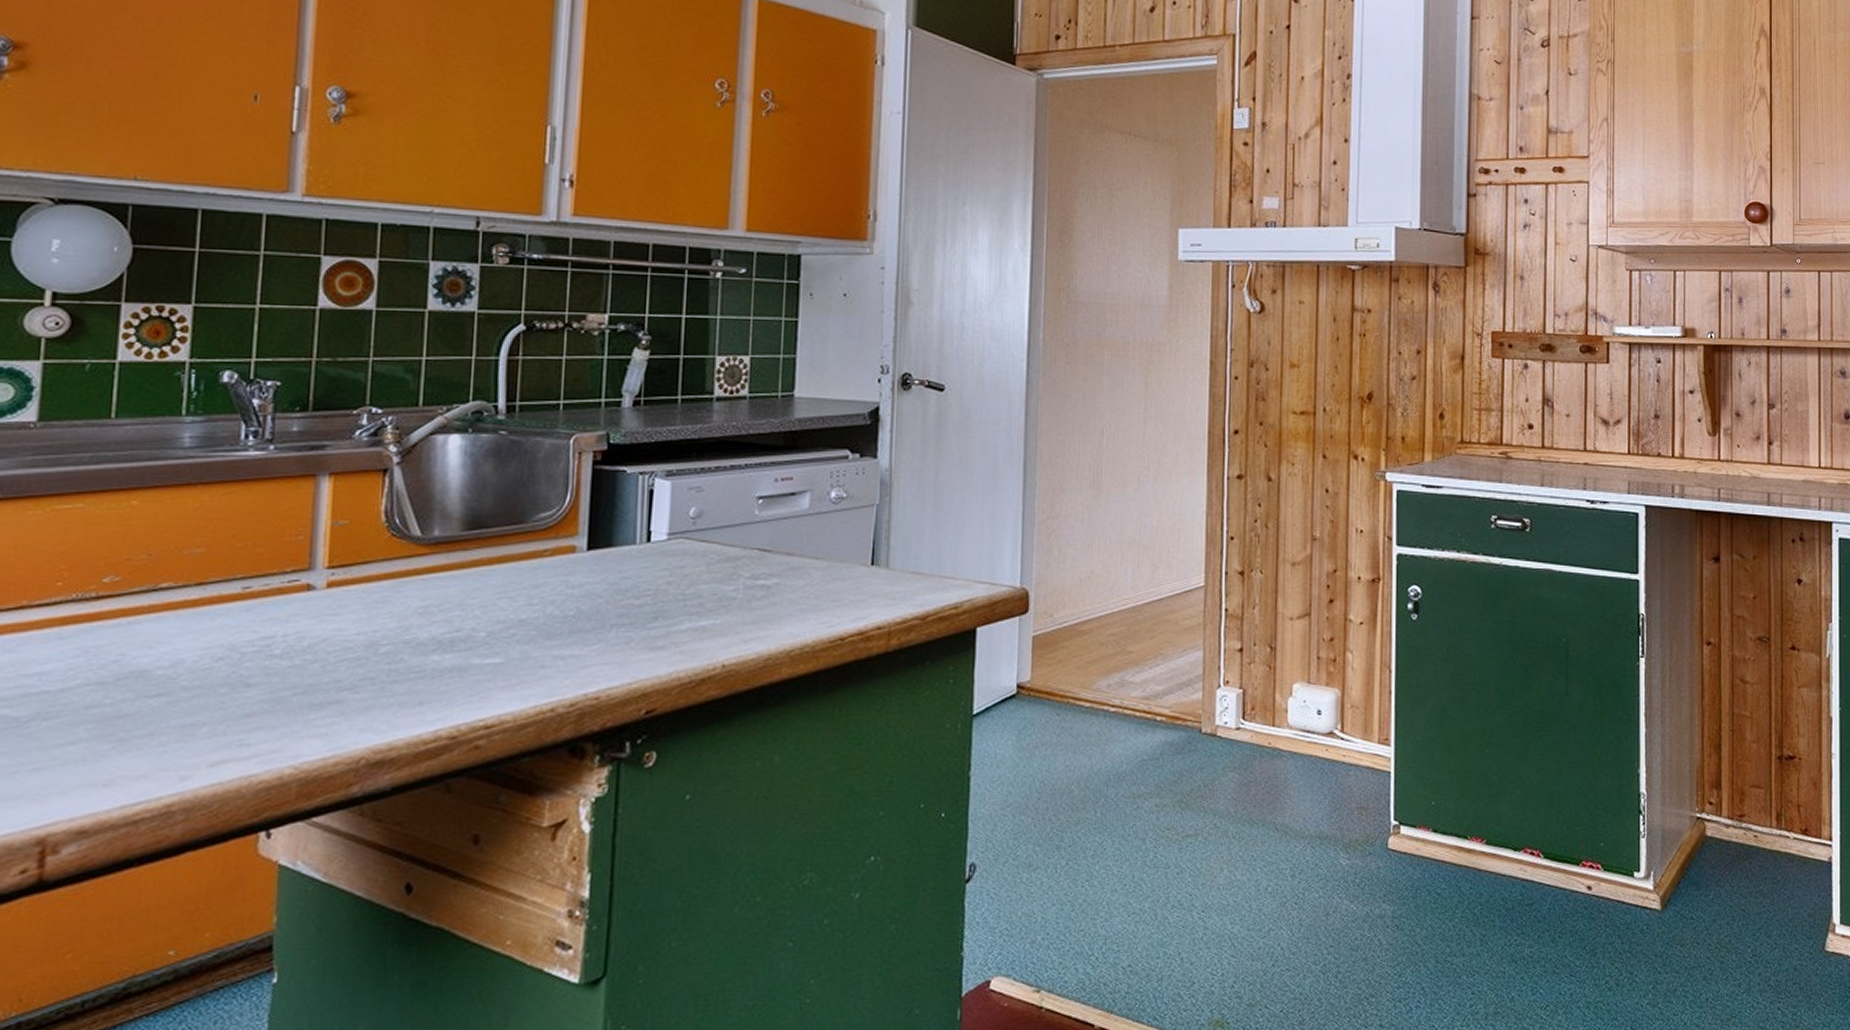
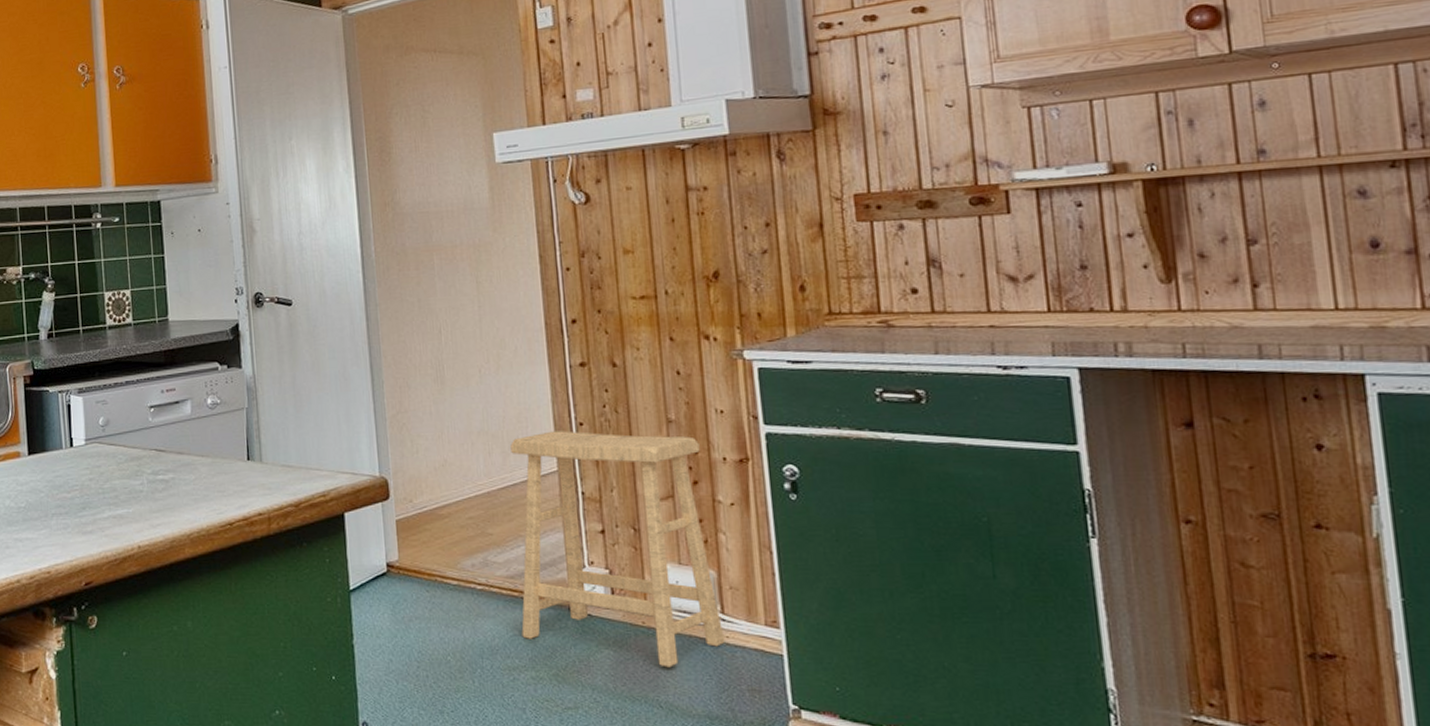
stool: none [1150,544,1342,789] -> present [510,431,725,668]

